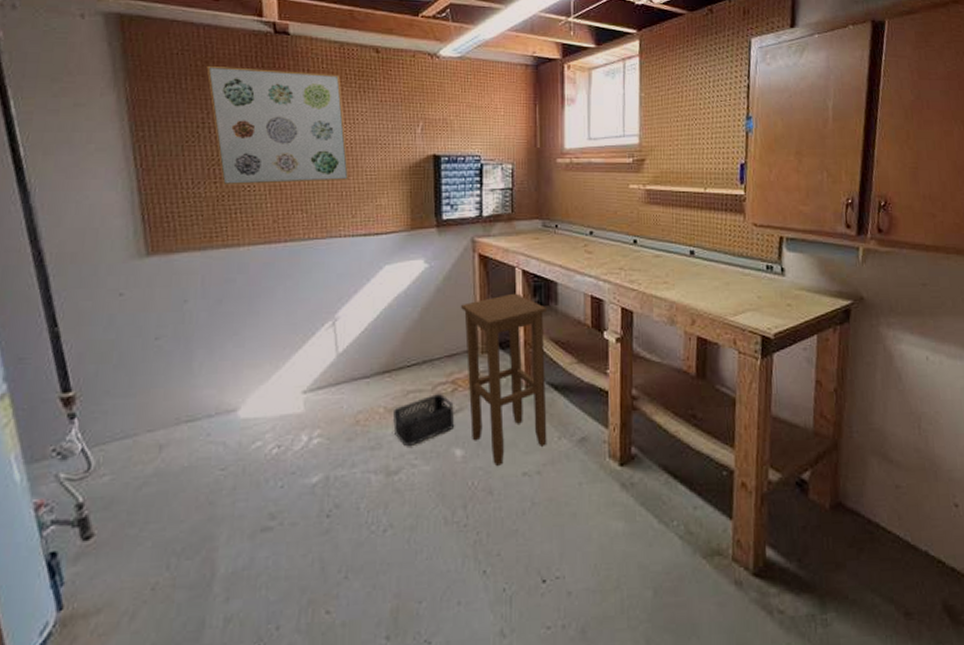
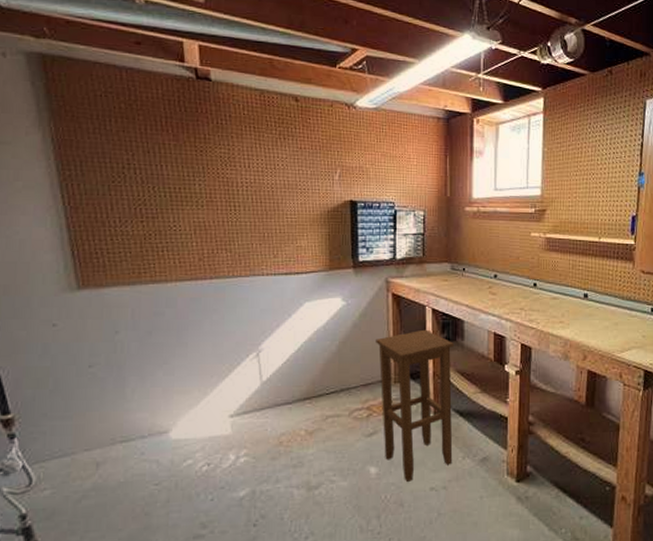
wall art: present [206,65,350,186] -> none [130,108,271,225]
storage bin: present [392,394,455,446] -> none [312,419,370,464]

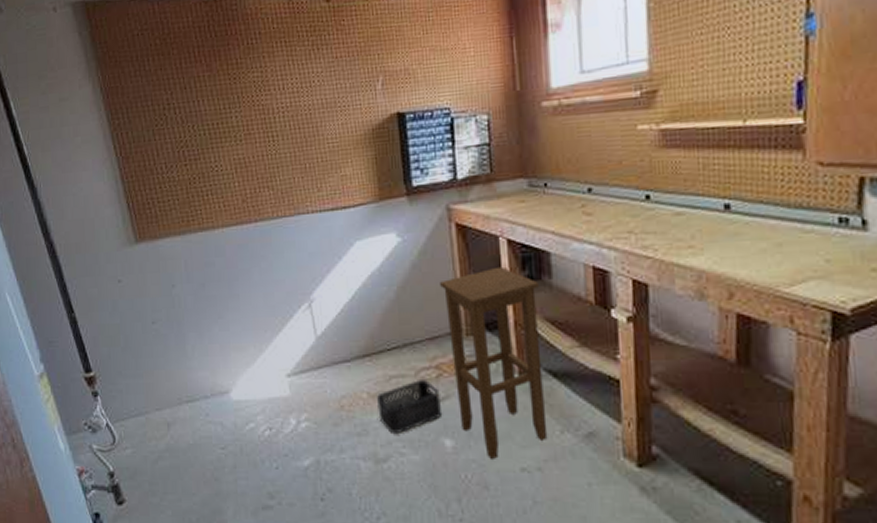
storage bin: none [312,419,370,464] -> present [376,380,443,433]

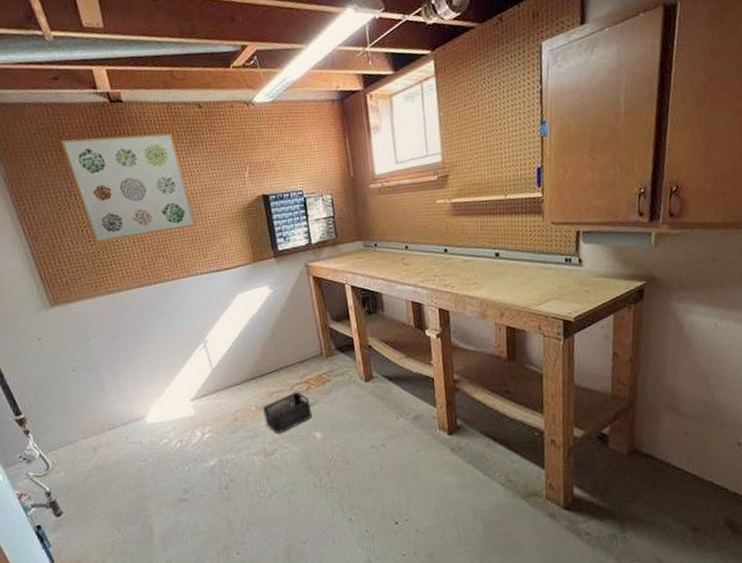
wall art: none [165,33,312,168] -> present [61,133,196,243]
stool: present [440,266,548,459] -> none [304,305,388,443]

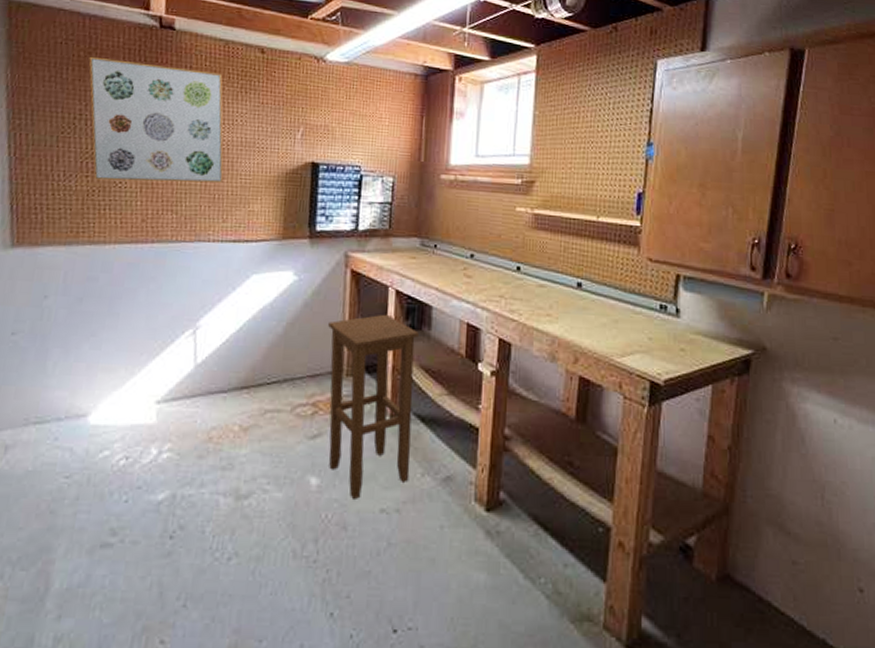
storage bin: present [262,392,313,433] -> none [247,416,314,469]
stool: none [304,305,388,443] -> present [328,314,419,499]

